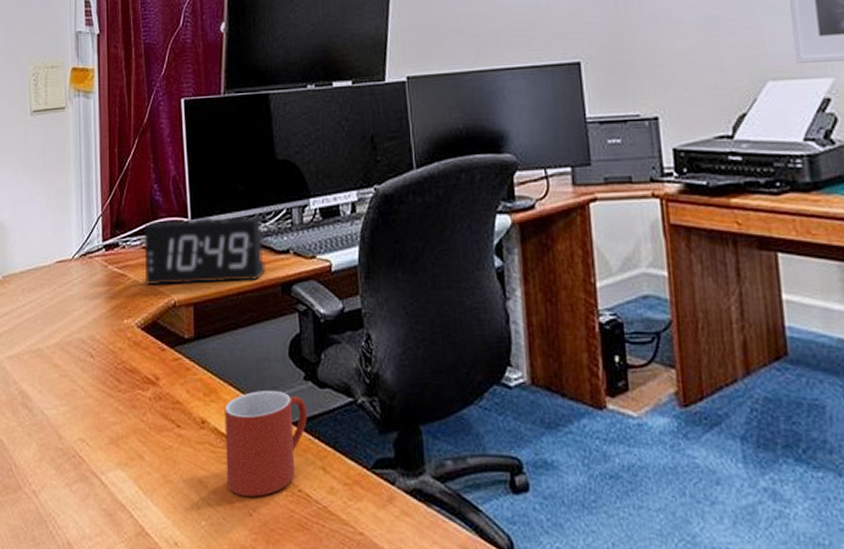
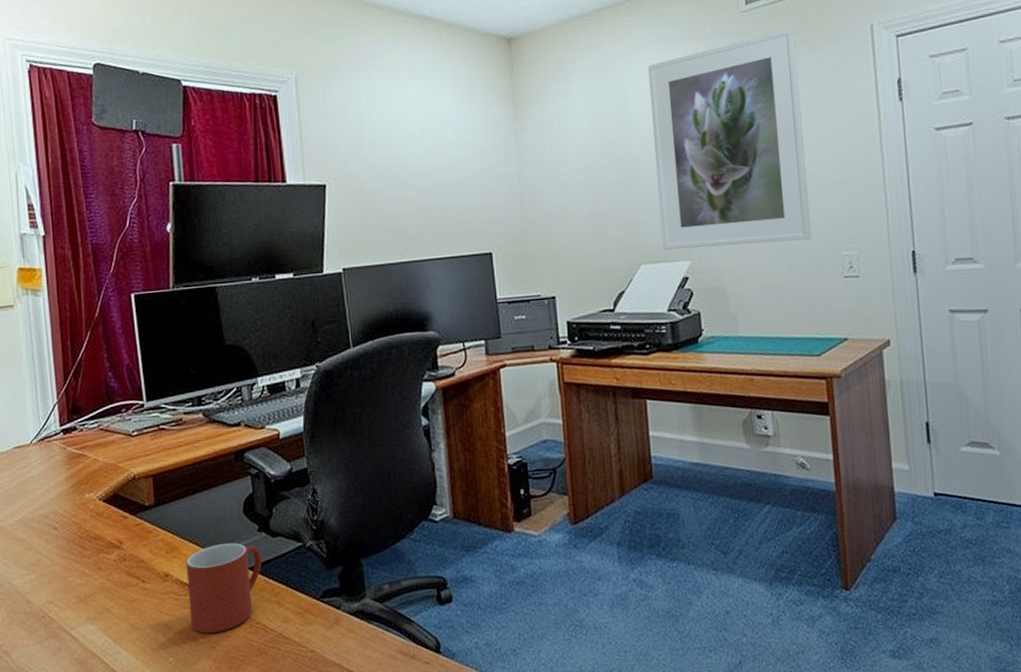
alarm clock: present [143,216,265,286] -> none [100,395,219,462]

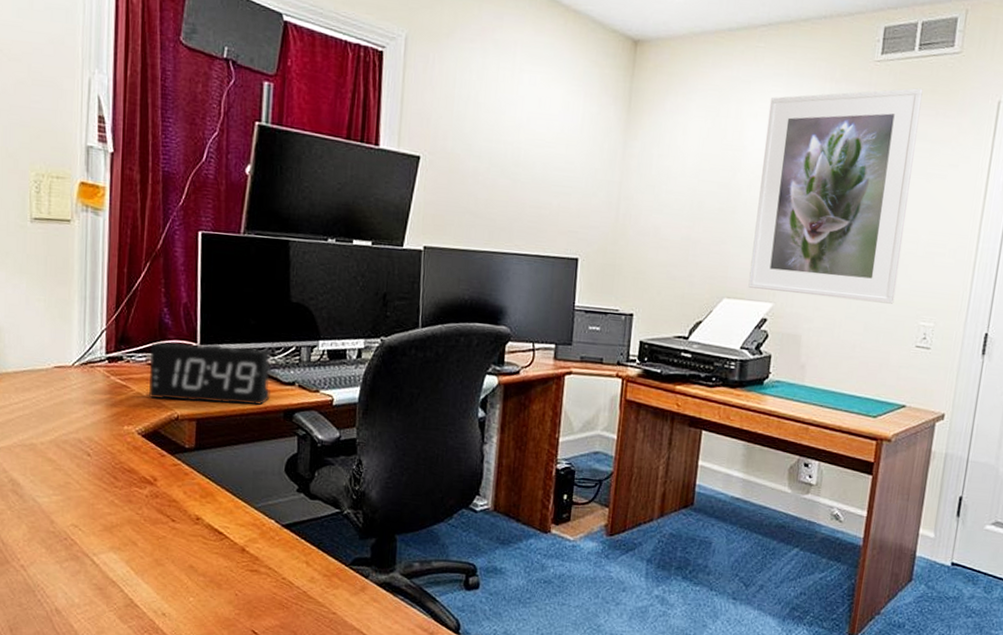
alarm clock: none [100,395,219,462] -> present [149,341,270,406]
mug: present [186,542,263,633] -> none [216,497,298,581]

